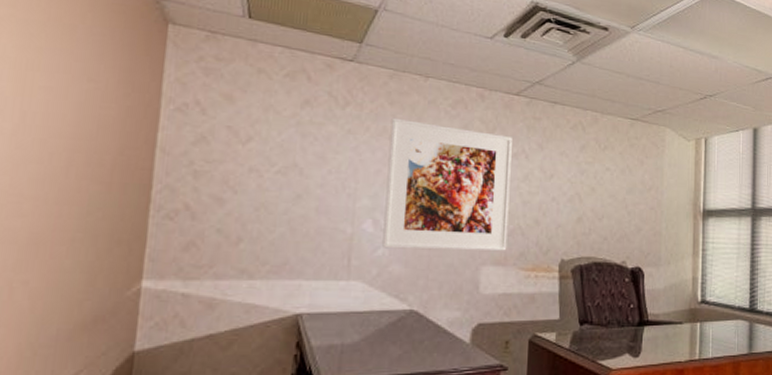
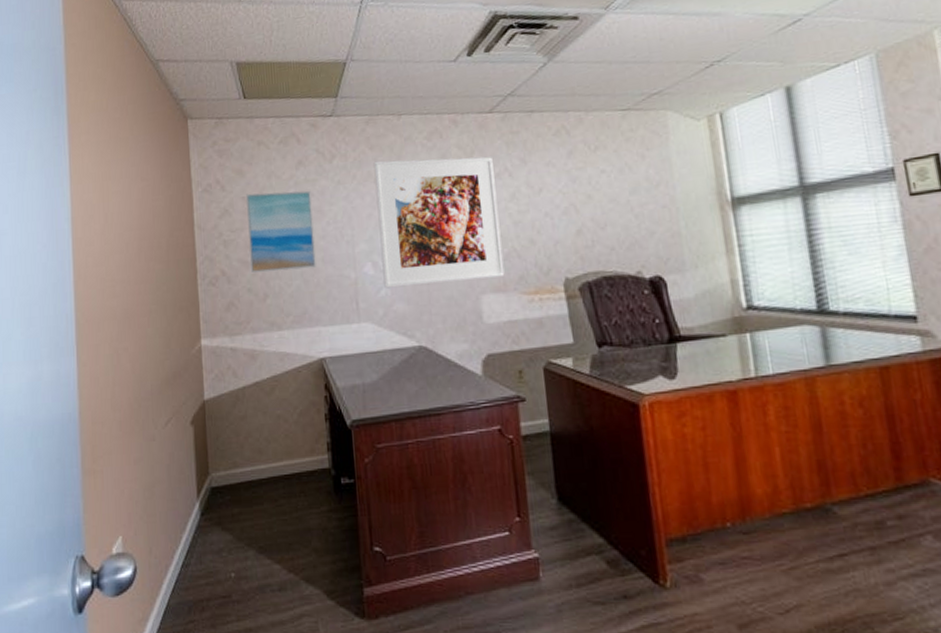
wall art: none [225,123,314,217] -> present [246,190,316,272]

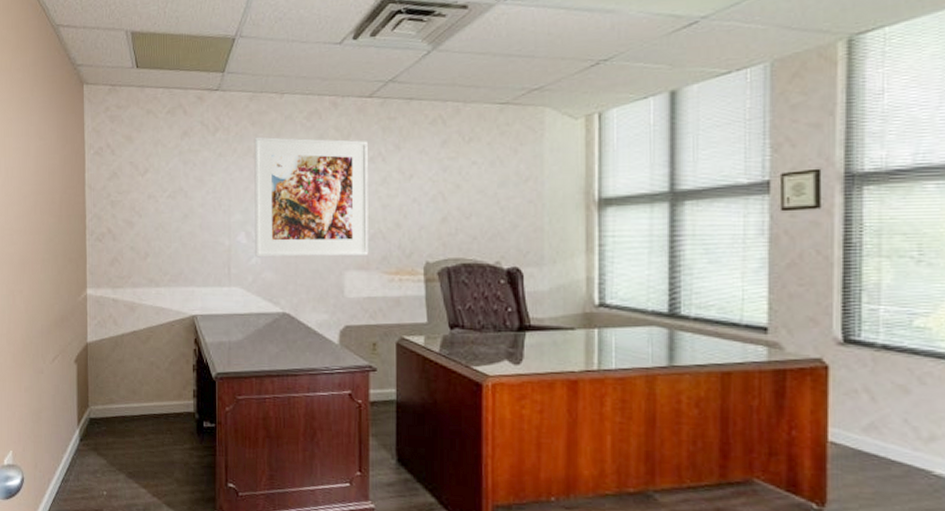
wall art: present [246,190,316,272] -> none [134,159,194,233]

